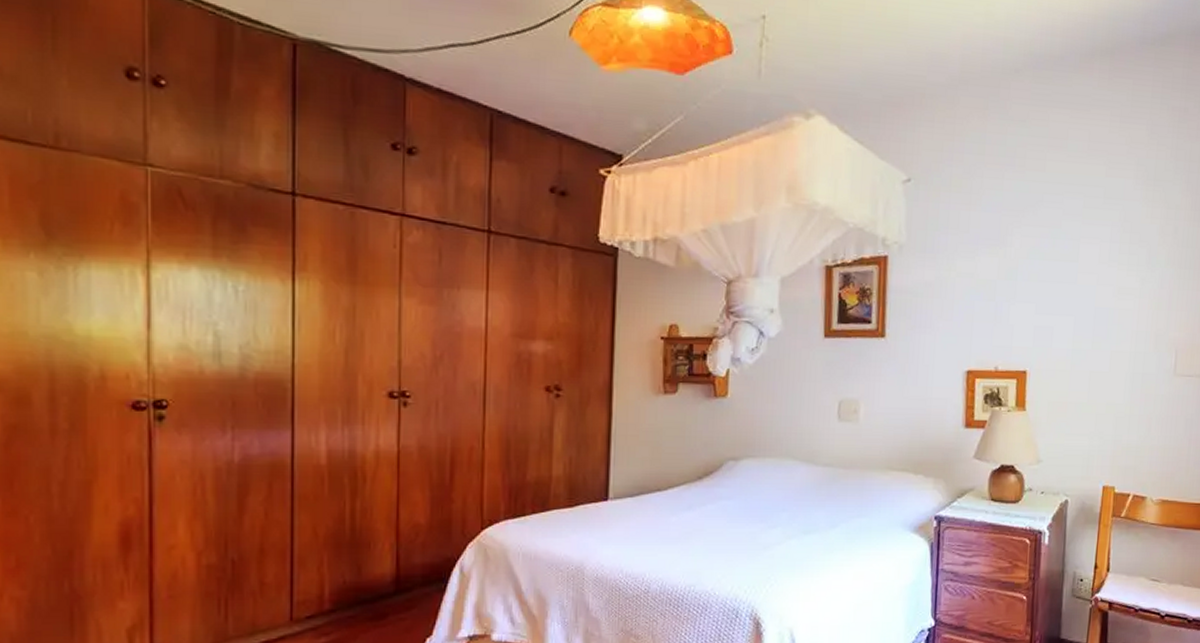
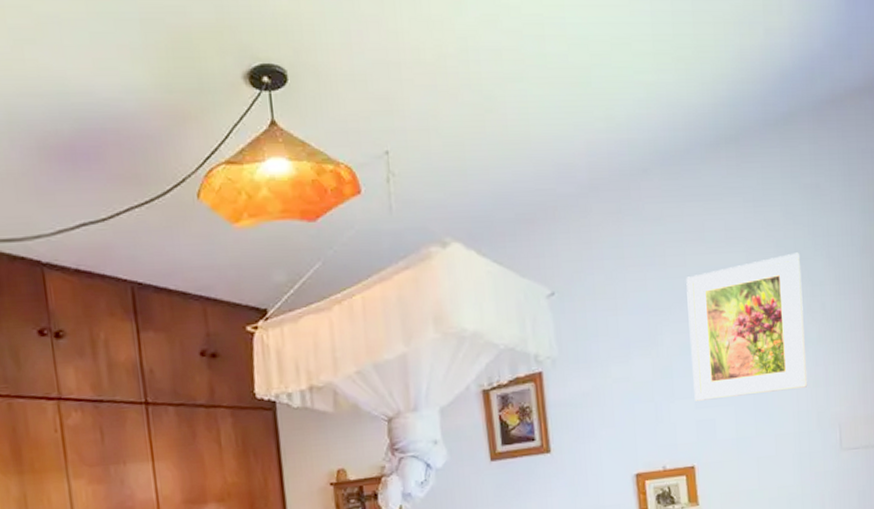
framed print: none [1035,173,1160,309] -> present [686,252,808,401]

